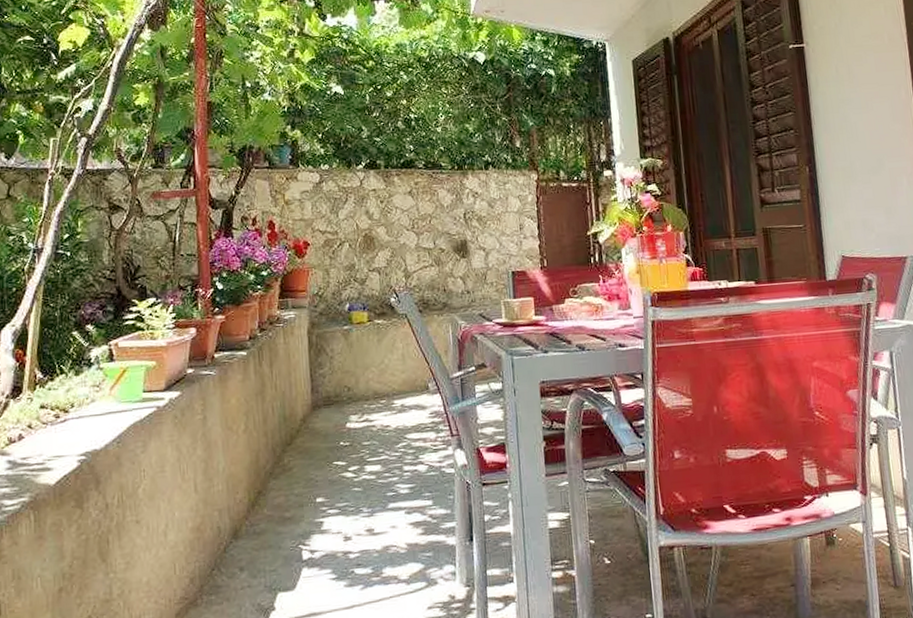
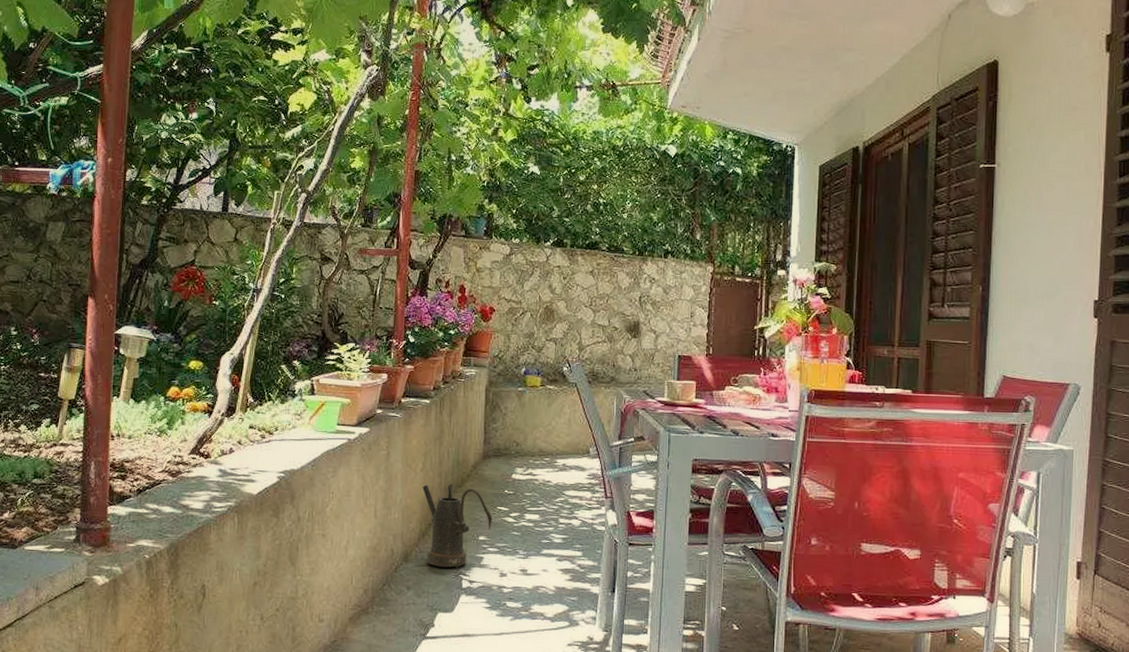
watering can: none [247,442,330,540] -> present [422,483,493,568]

